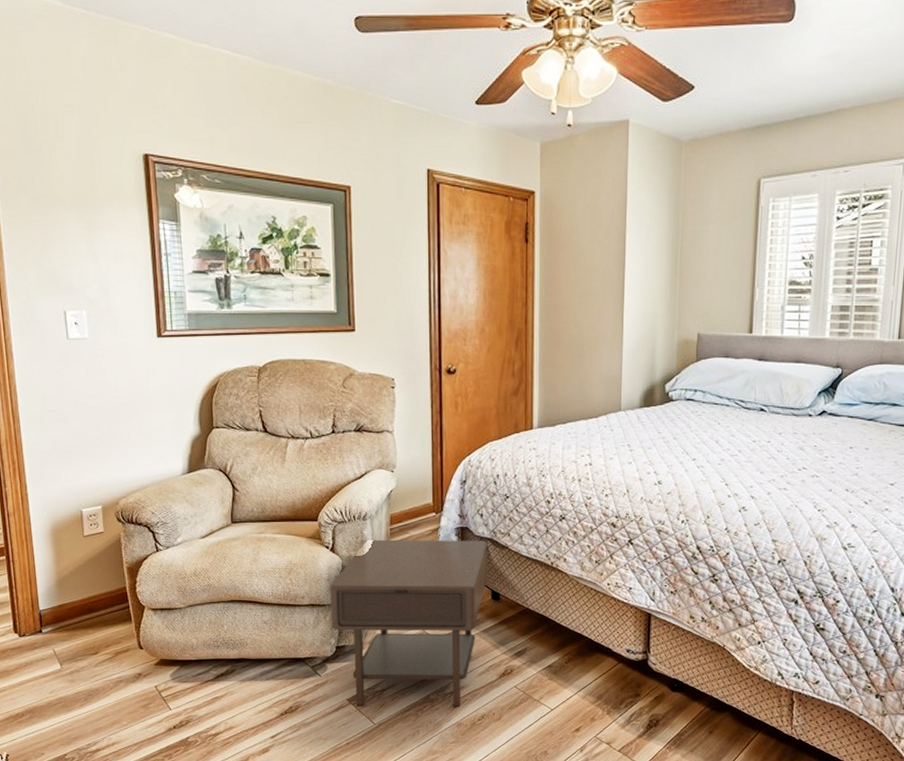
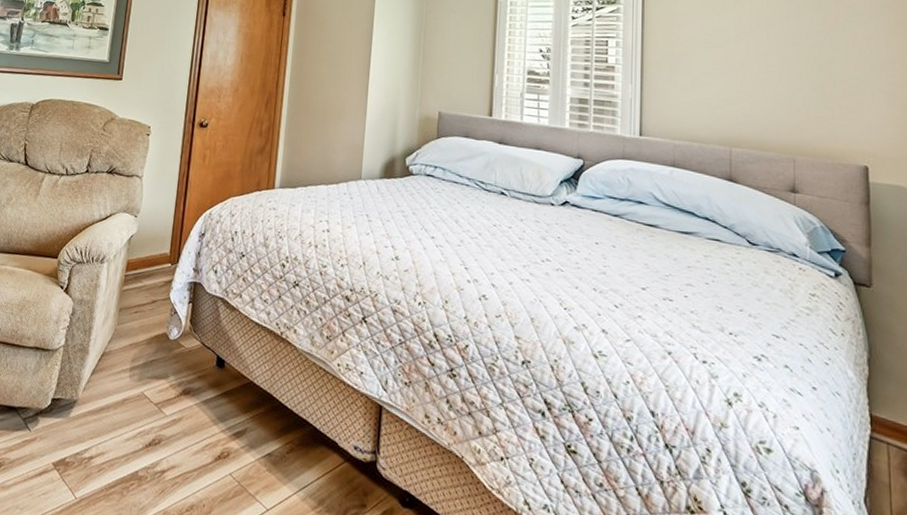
side table: present [330,539,487,706] -> none [50,284,218,490]

